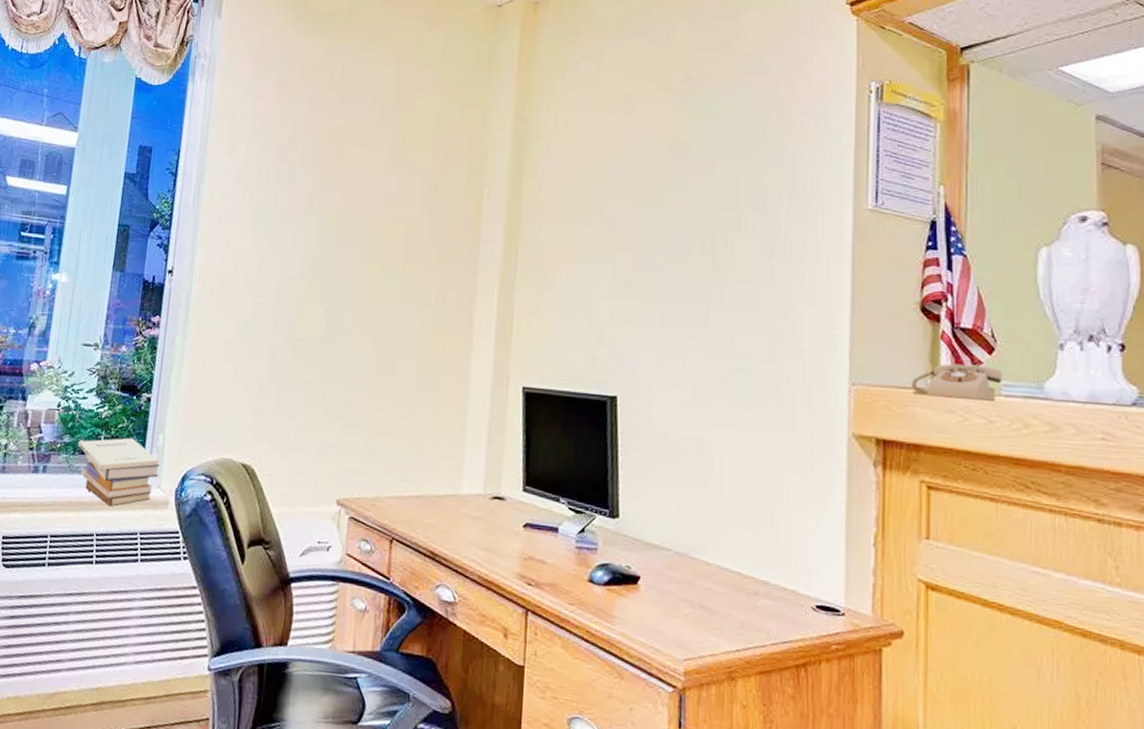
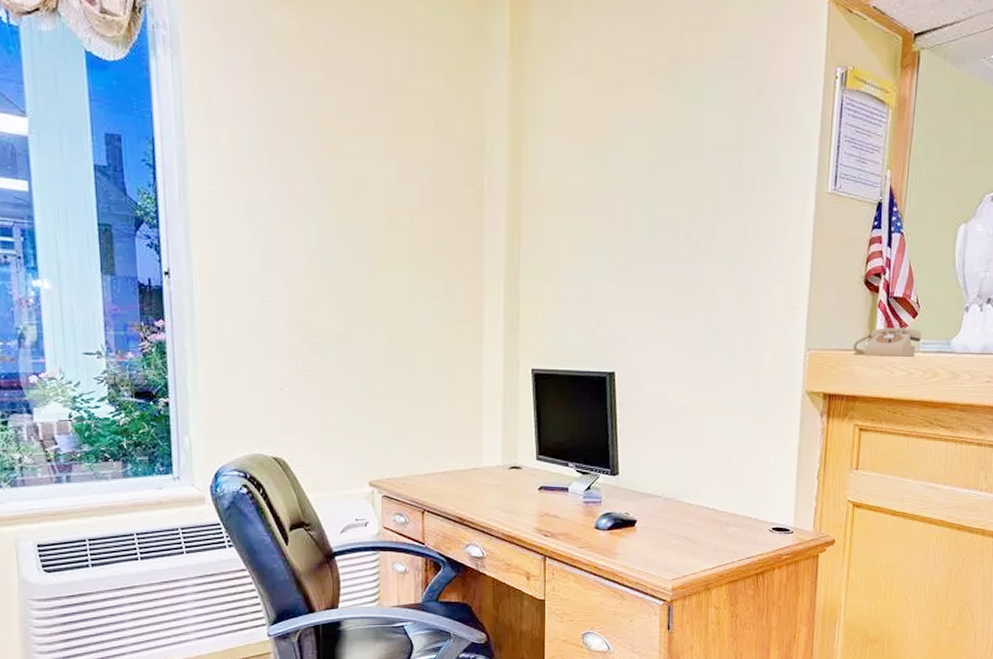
books: present [78,437,159,508] -> none [100,442,190,508]

